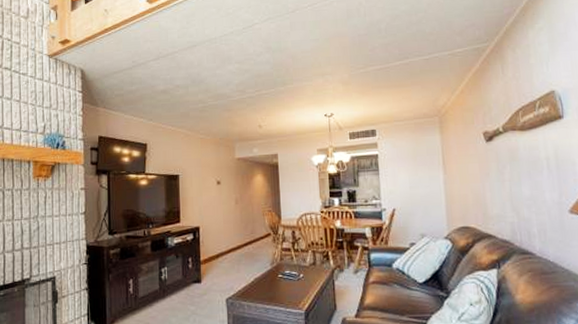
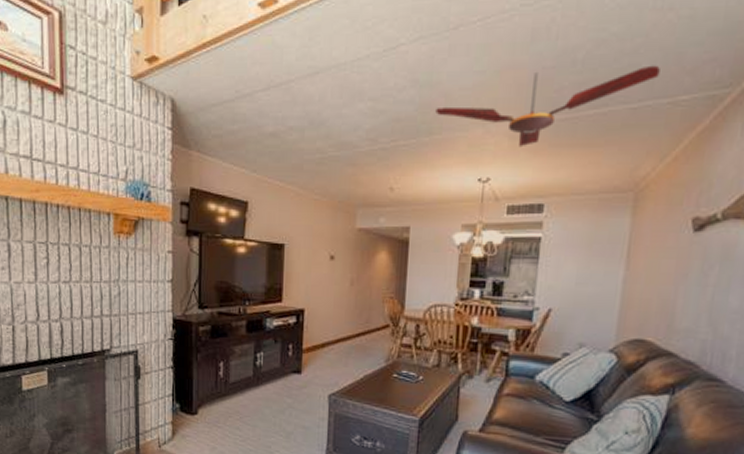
ceiling fan: none [286,30,439,90] -> present [435,65,660,148]

